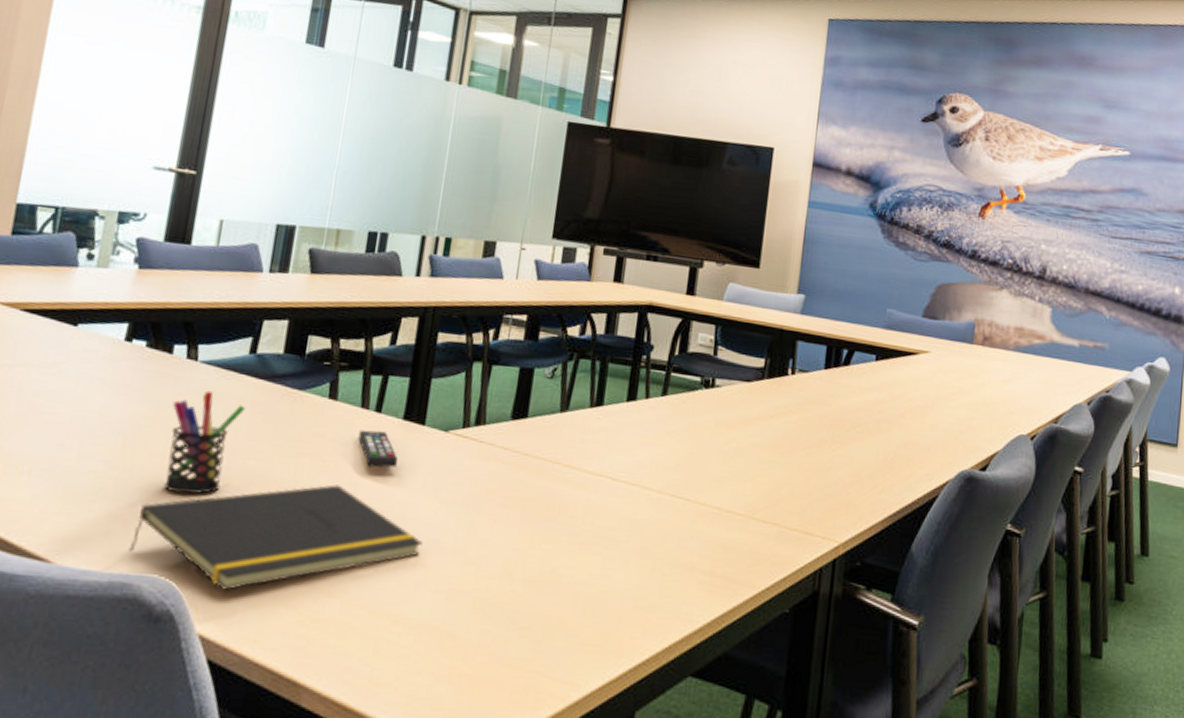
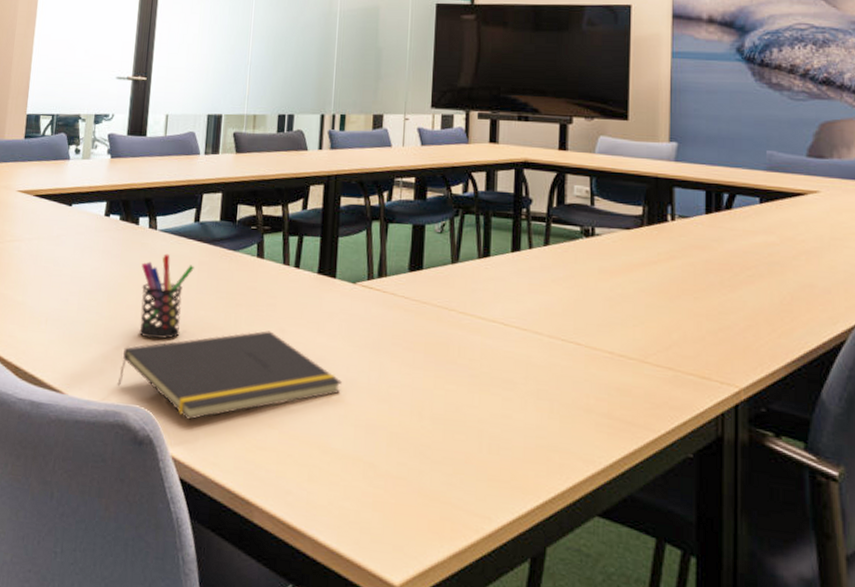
remote control: present [358,429,398,468] -> none [282,283,317,316]

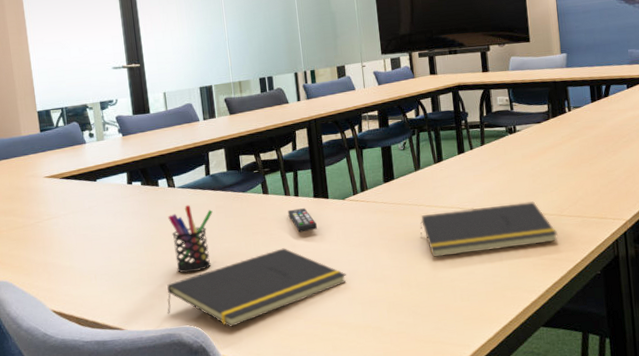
remote control: none [282,283,317,316] -> present [288,208,318,233]
notepad: none [445,324,637,398] -> present [420,201,558,258]

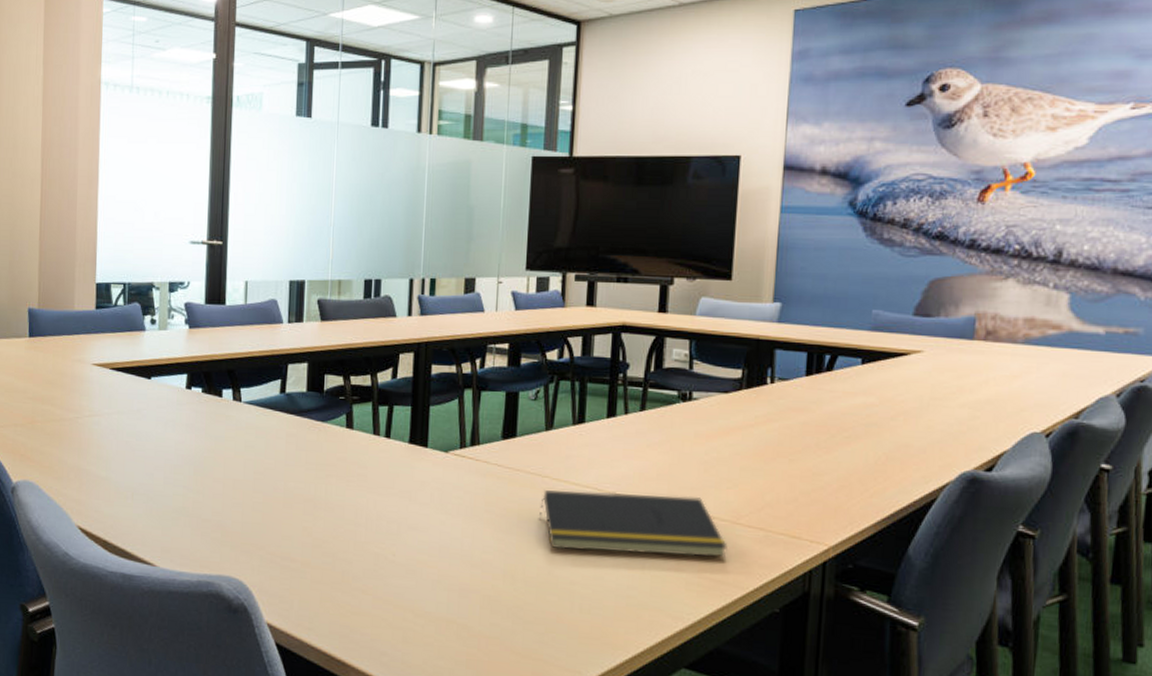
notepad: present [167,248,346,327] -> none [209,501,435,588]
pen holder: present [168,204,213,273] -> none [227,426,282,511]
remote control: present [288,208,318,233] -> none [373,453,408,486]

